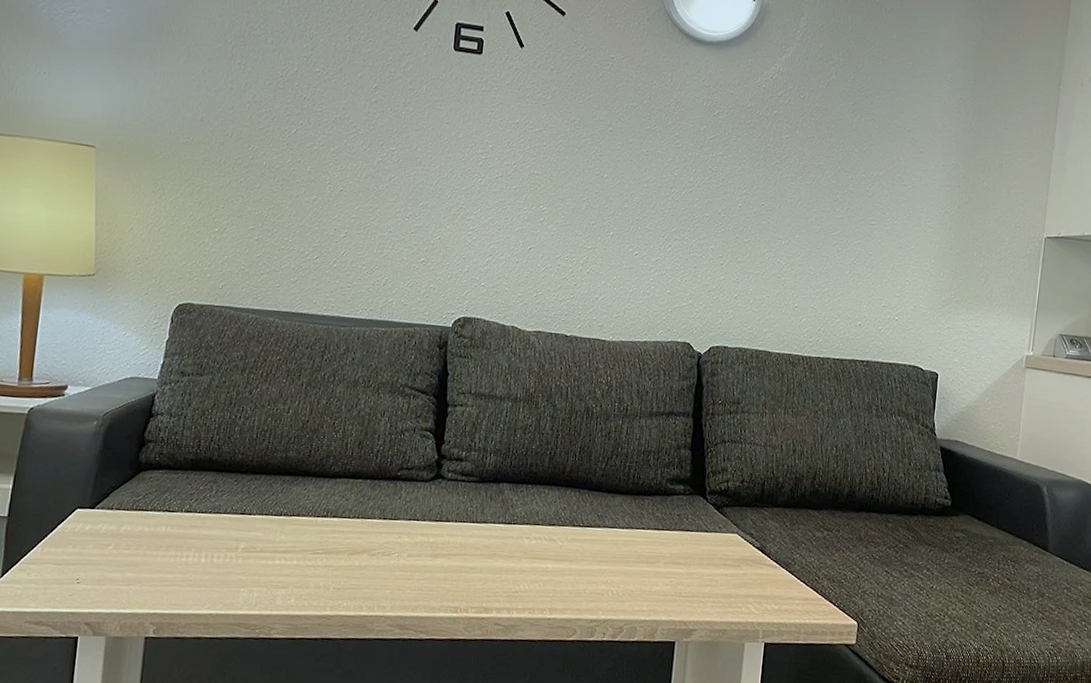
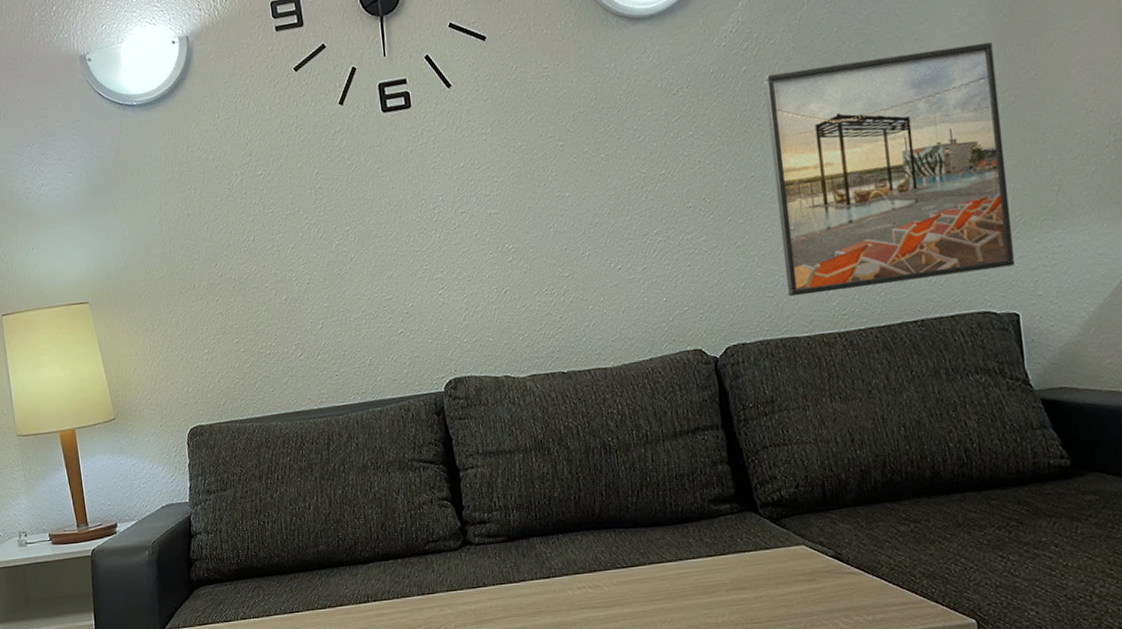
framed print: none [769,123,962,334] -> present [764,42,1015,297]

